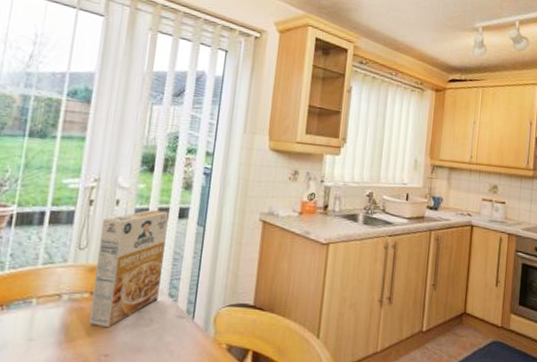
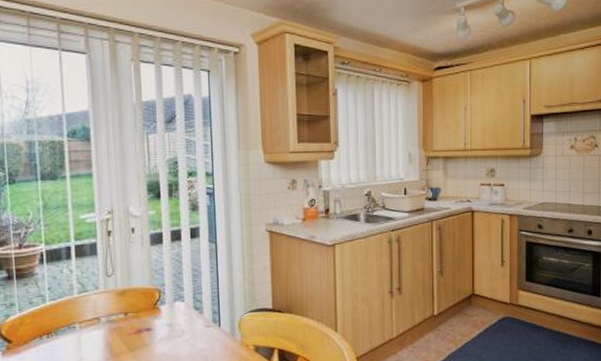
cereal box: present [88,210,169,327] -> none [122,233,185,342]

